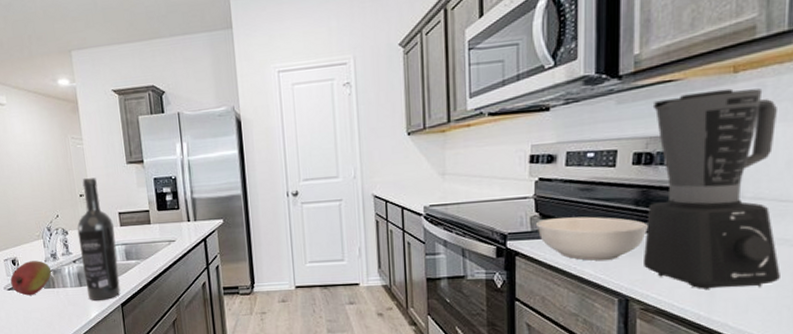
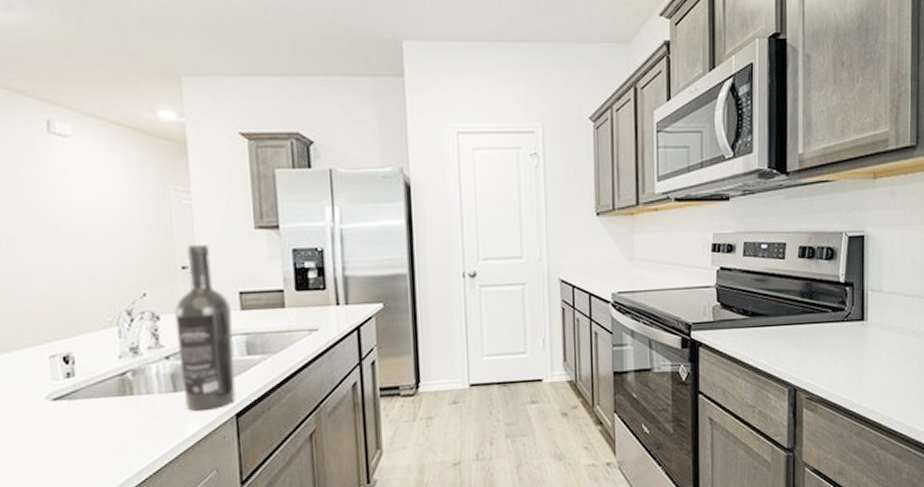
fruit: present [10,261,52,296] -> none [58,357,130,408]
bowl: present [536,216,648,261] -> none [718,307,811,351]
blender: present [644,88,780,289] -> none [808,192,910,378]

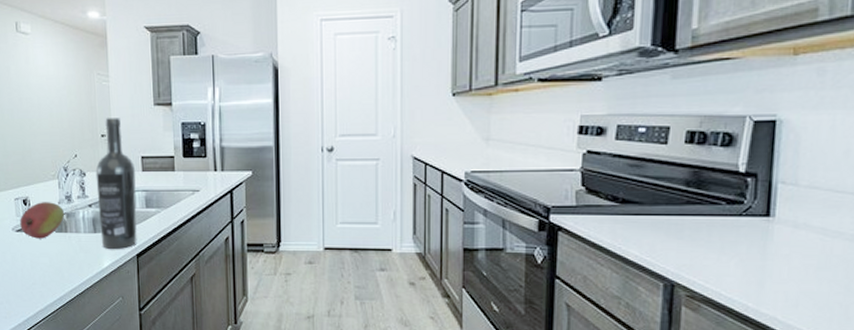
fruit: none [58,357,130,408] -> present [20,202,65,239]

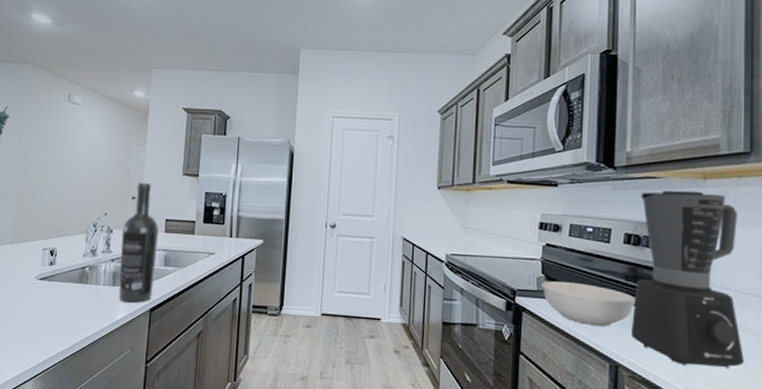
fruit: present [20,202,65,239] -> none [44,254,88,289]
bowl: none [582,194,698,241] -> present [542,281,635,326]
blender: none [692,71,837,280] -> present [631,190,744,368]

